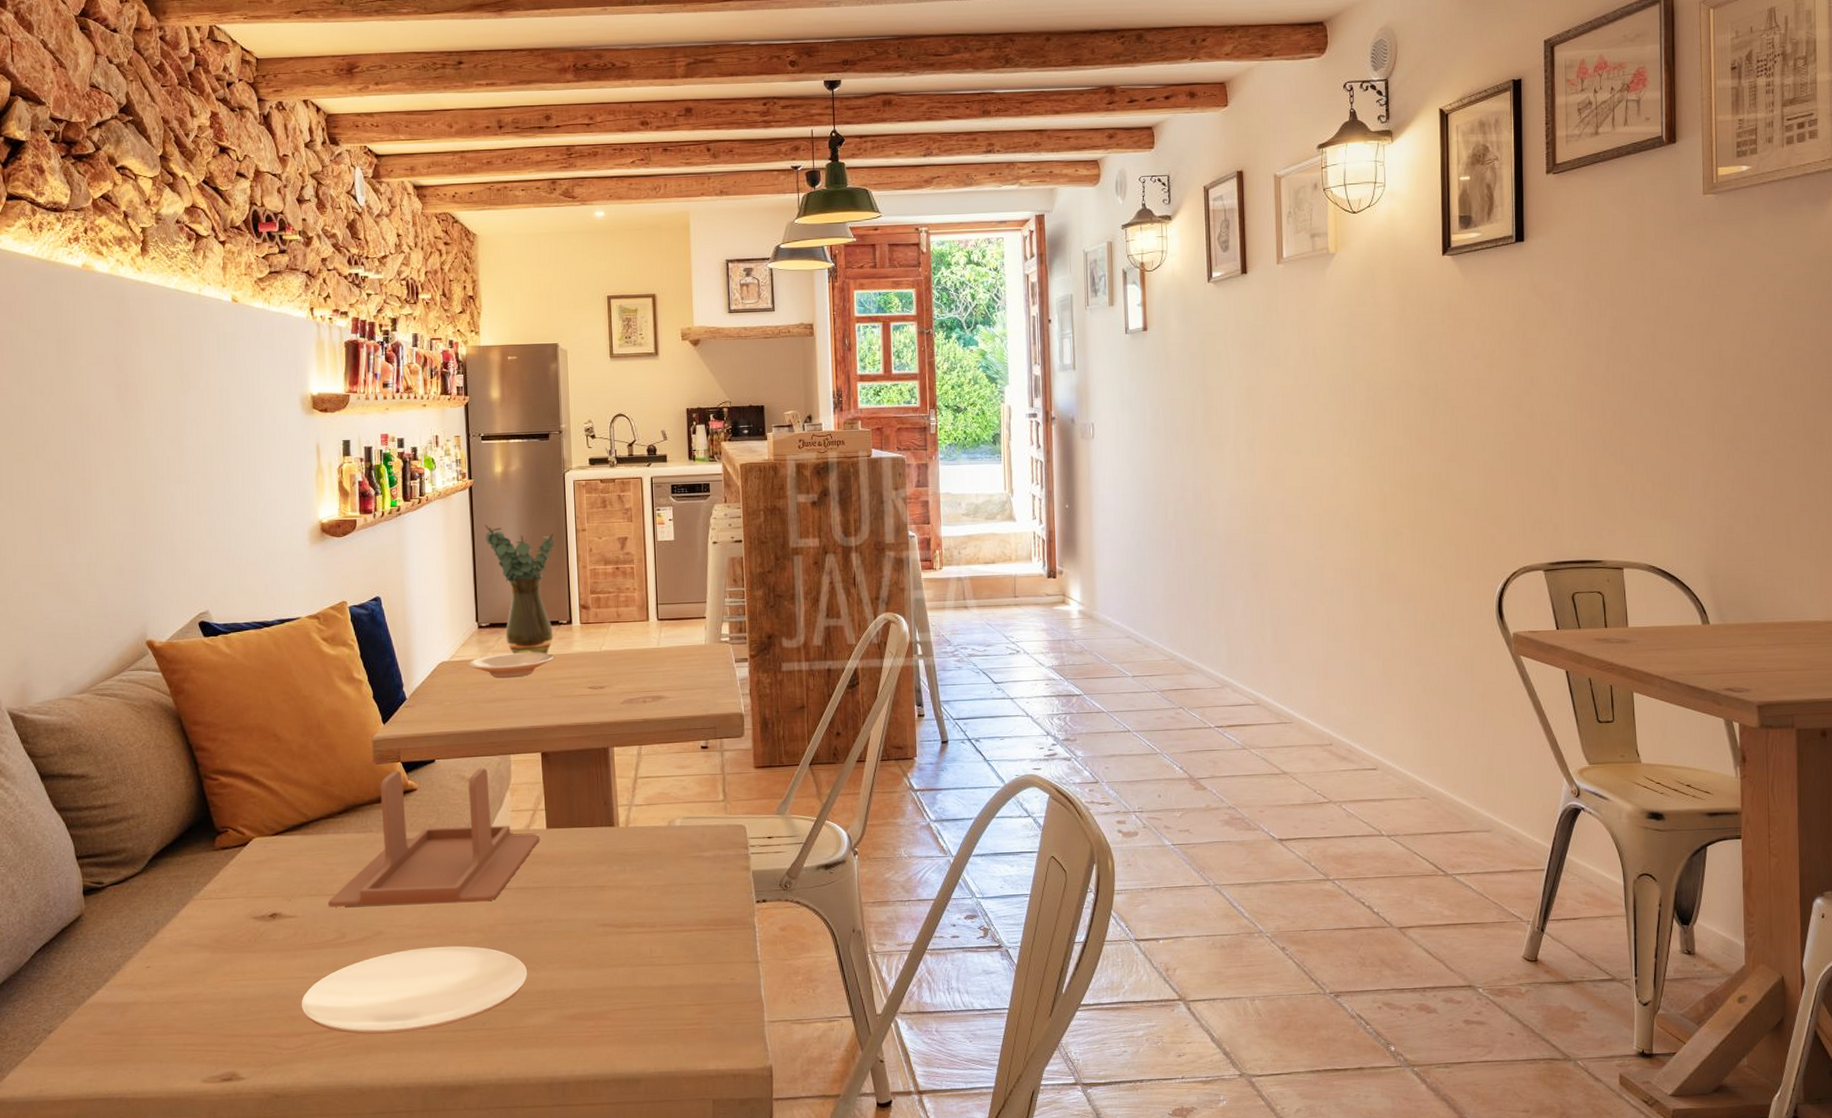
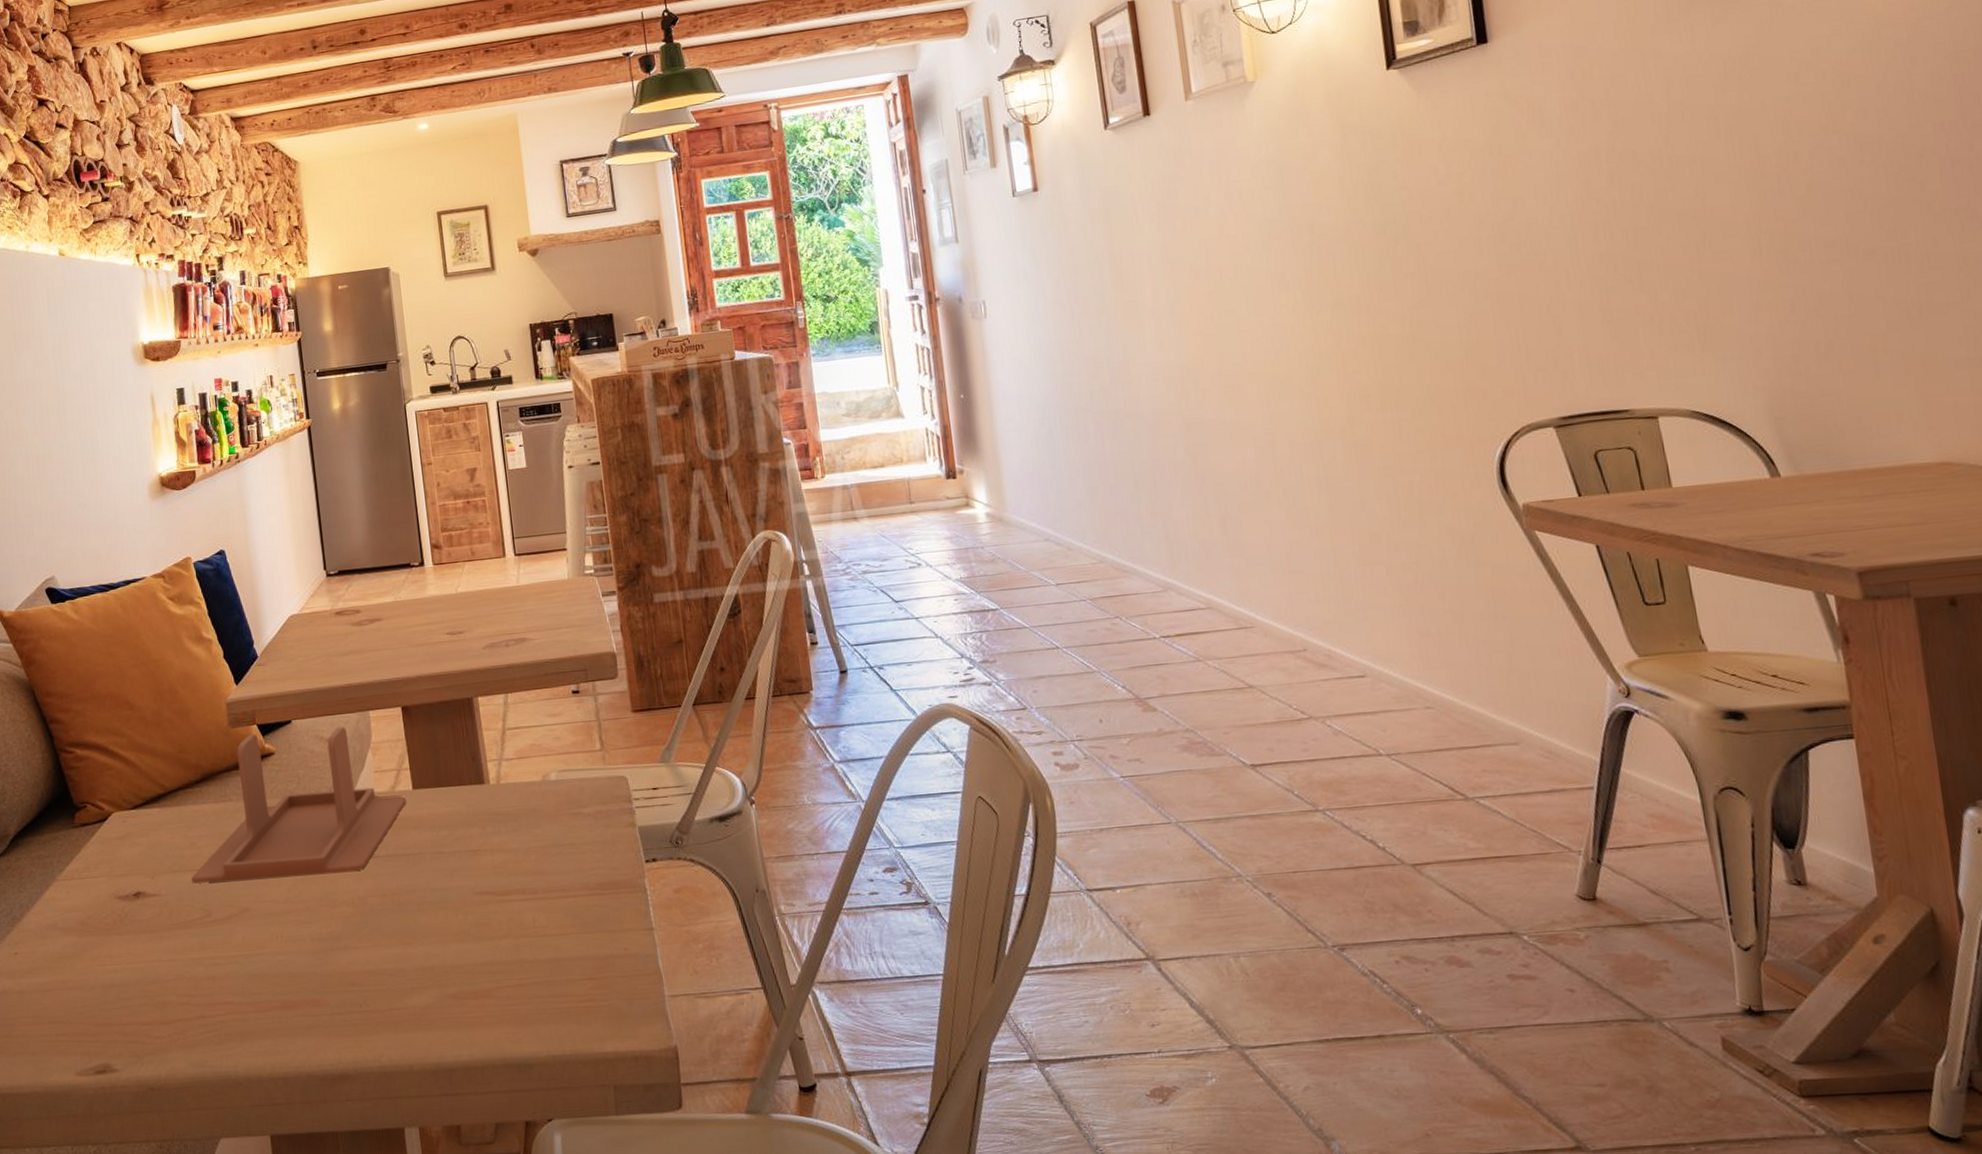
plate: present [301,945,528,1035] -> none [170,921,404,1021]
saucer: present [467,652,554,678] -> none [318,598,408,629]
vase: present [484,524,555,655] -> none [326,465,406,602]

